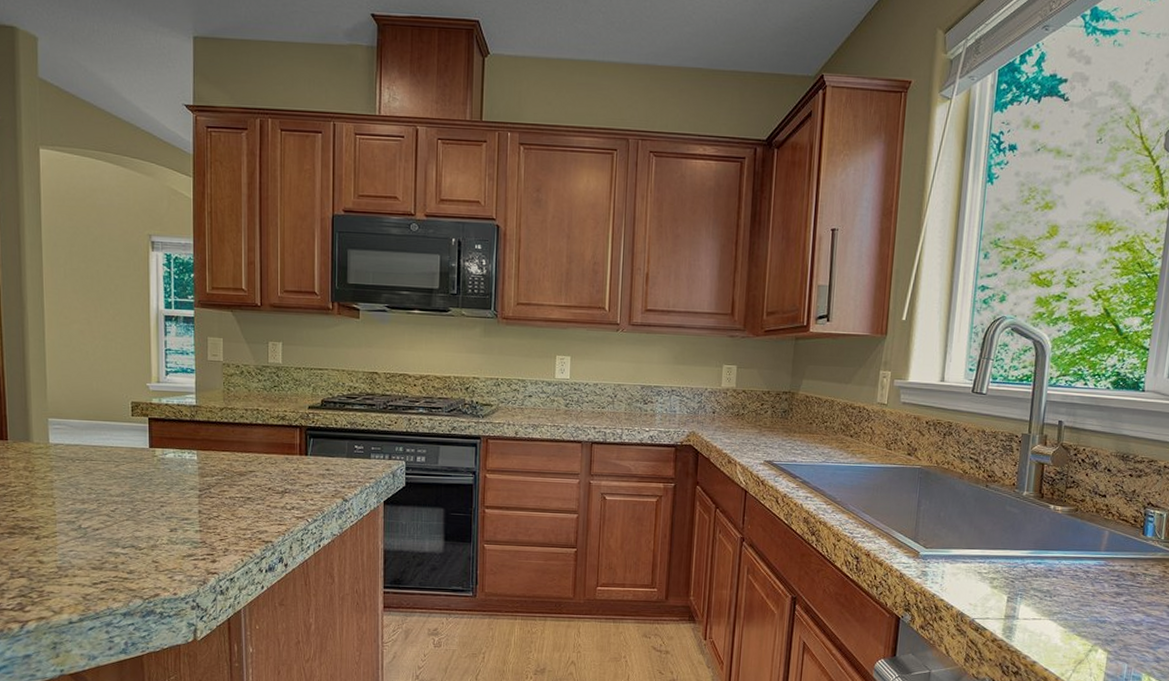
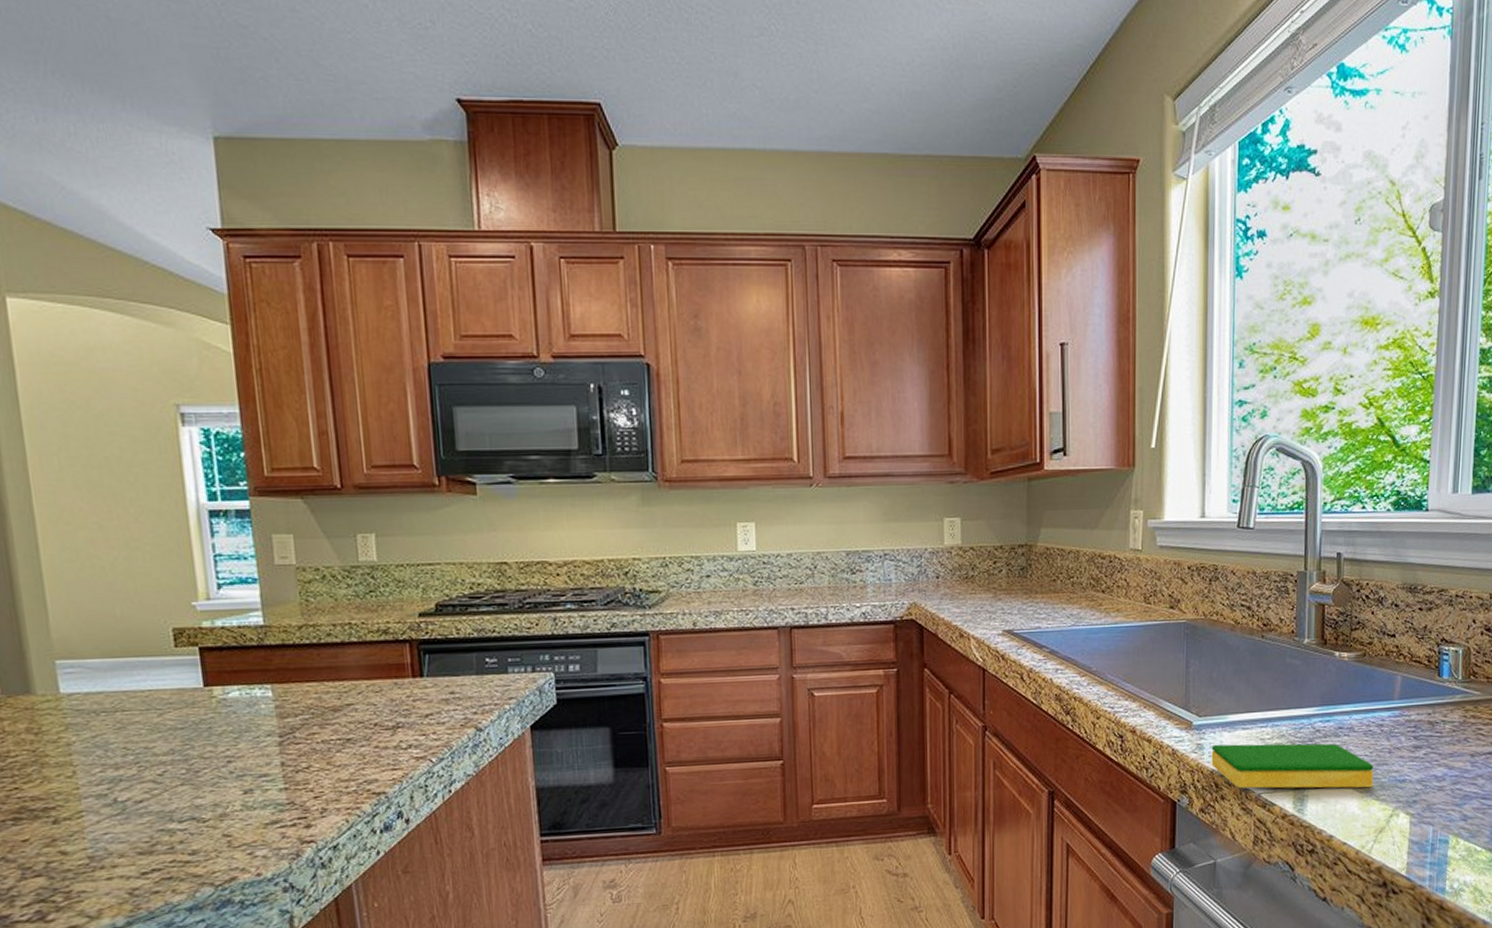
dish sponge: none [933,574,1078,625] -> present [1211,743,1374,789]

